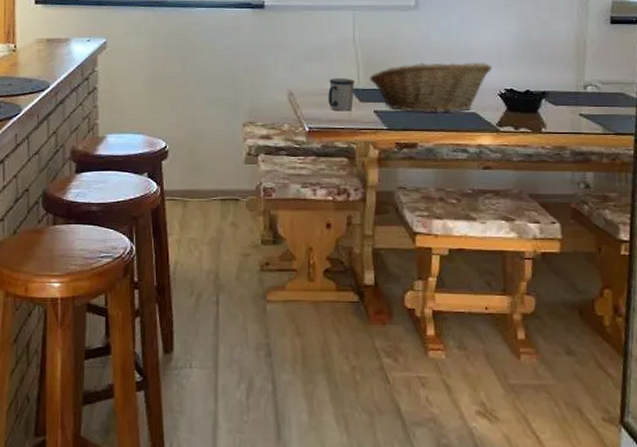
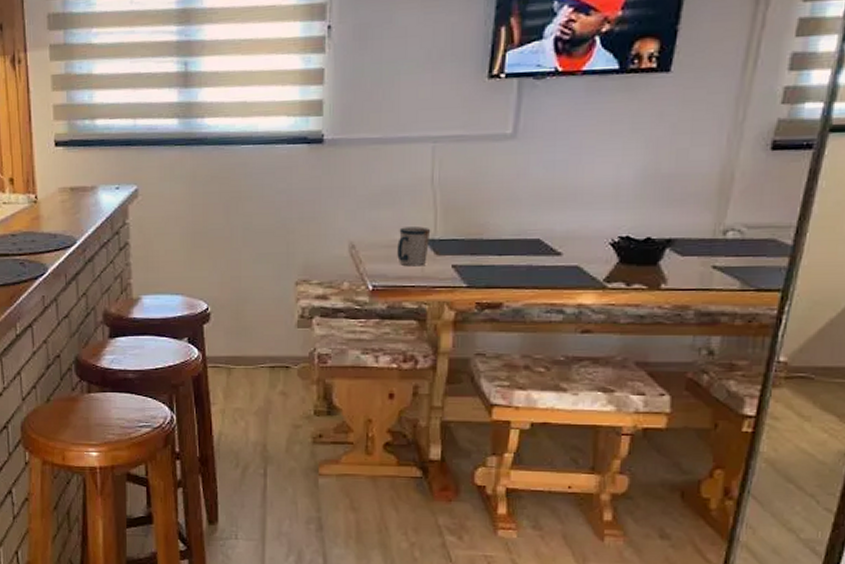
fruit basket: present [370,62,493,113] -> none [449,203,606,268]

